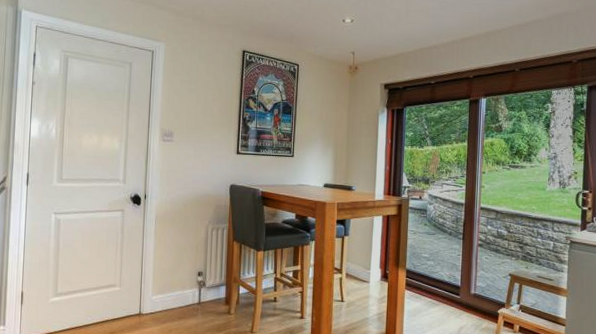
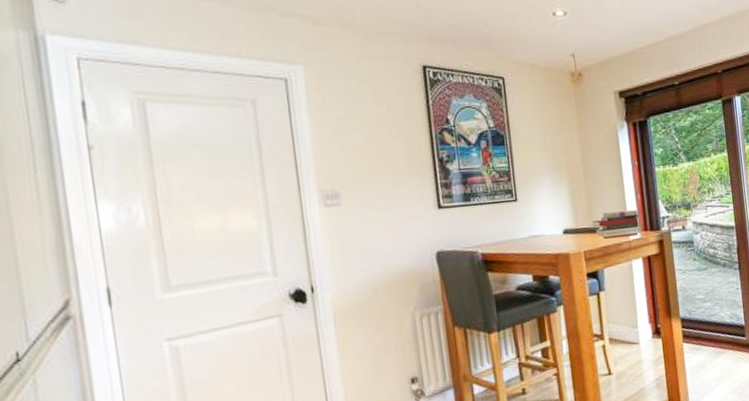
books: none [346,175,386,198] -> present [591,209,642,240]

